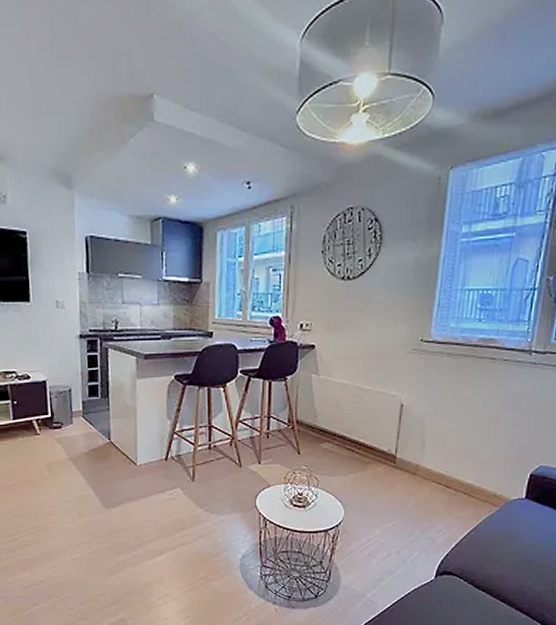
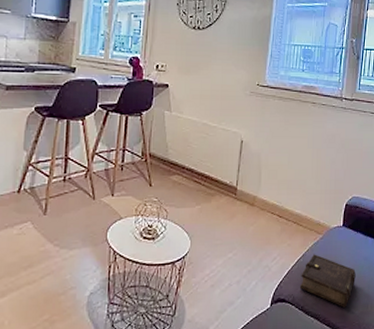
book: none [469,527,540,584] -> present [299,254,356,308]

